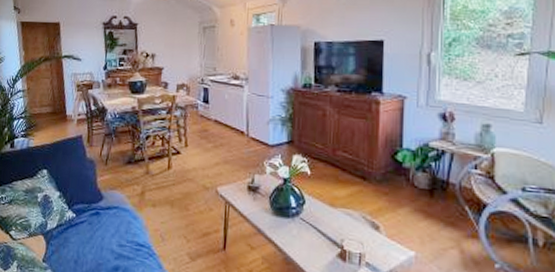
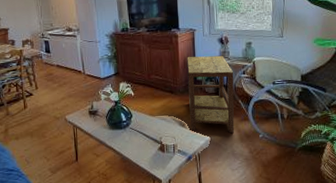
side table: none [387,132,460,253] -> present [187,55,235,133]

